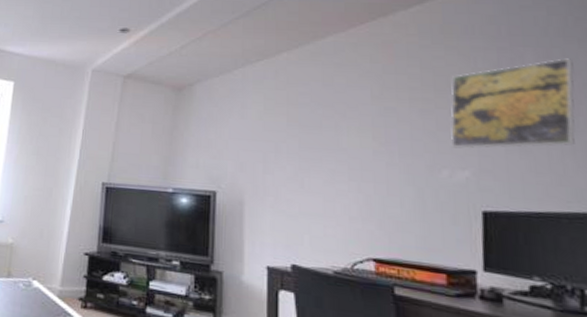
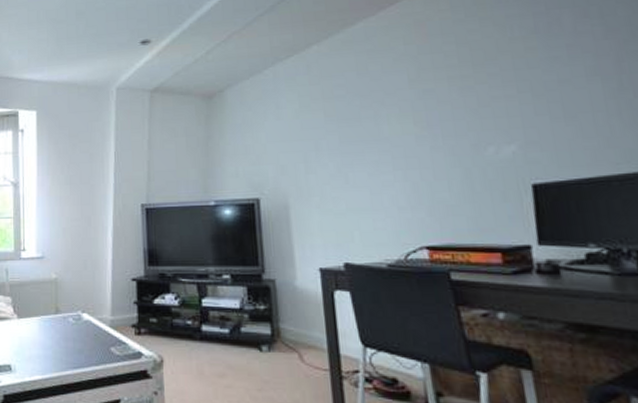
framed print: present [450,58,576,149] -> none [489,15,620,123]

